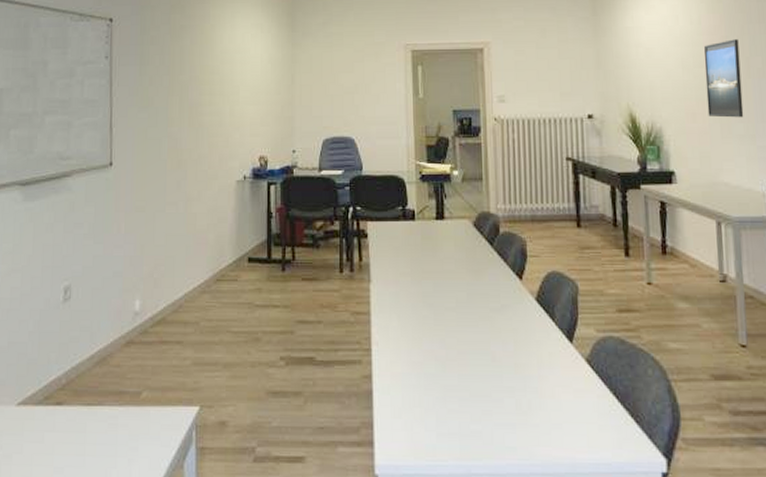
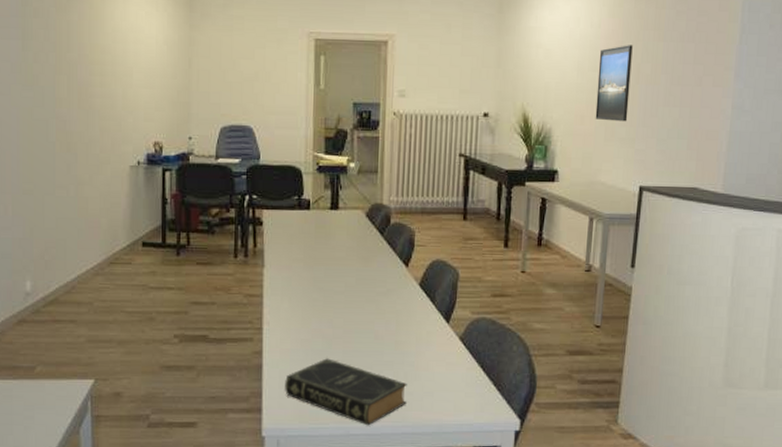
book: none [397,383,533,464] -> present [285,358,407,426]

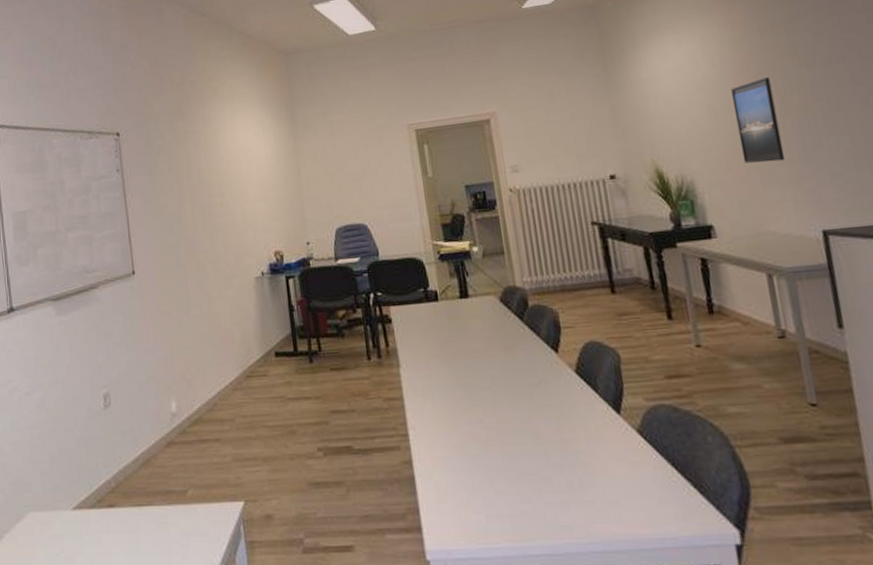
book: present [285,358,407,426] -> none [442,464,588,544]

